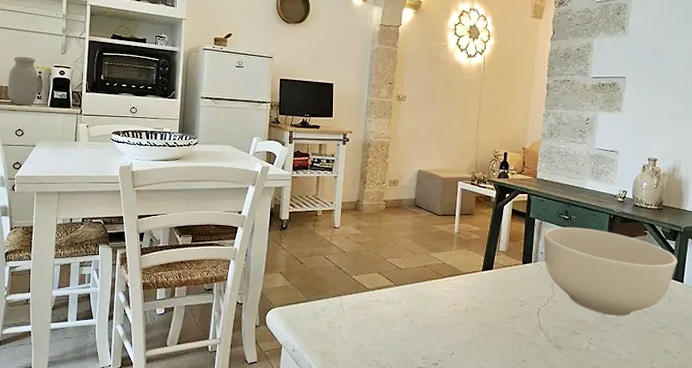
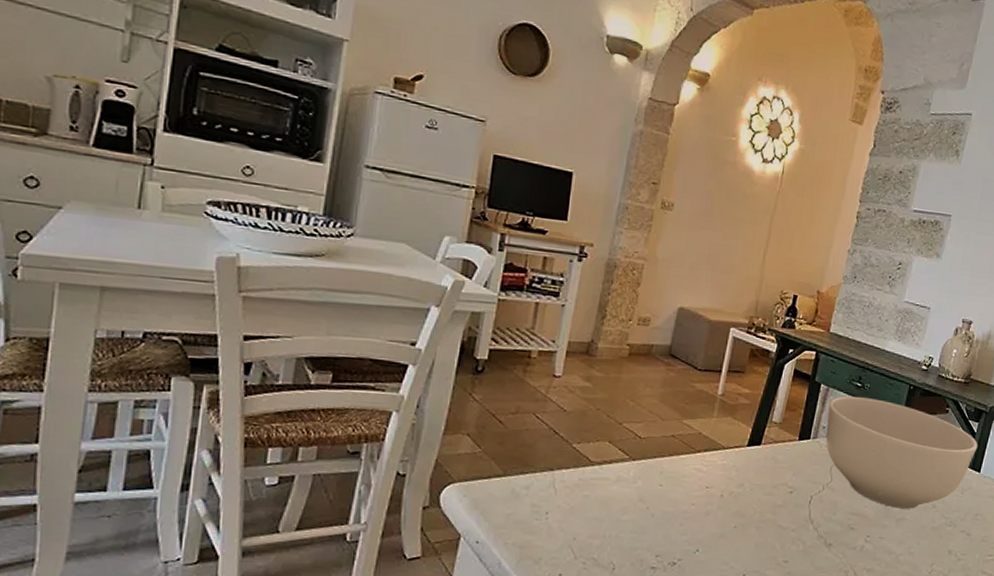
jar: present [8,56,38,106] -> none [11,52,74,140]

